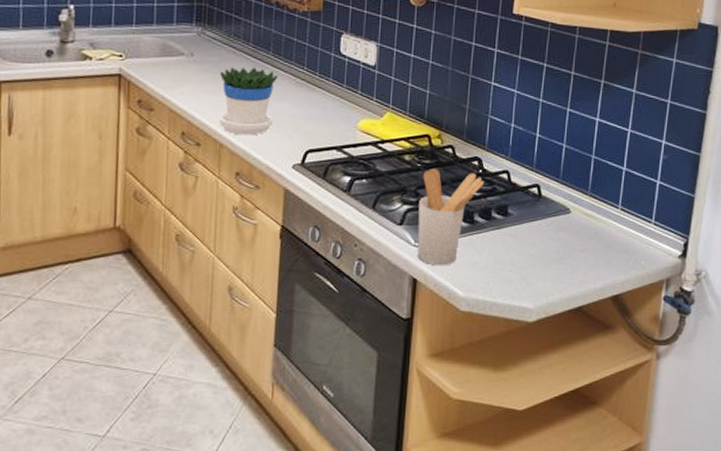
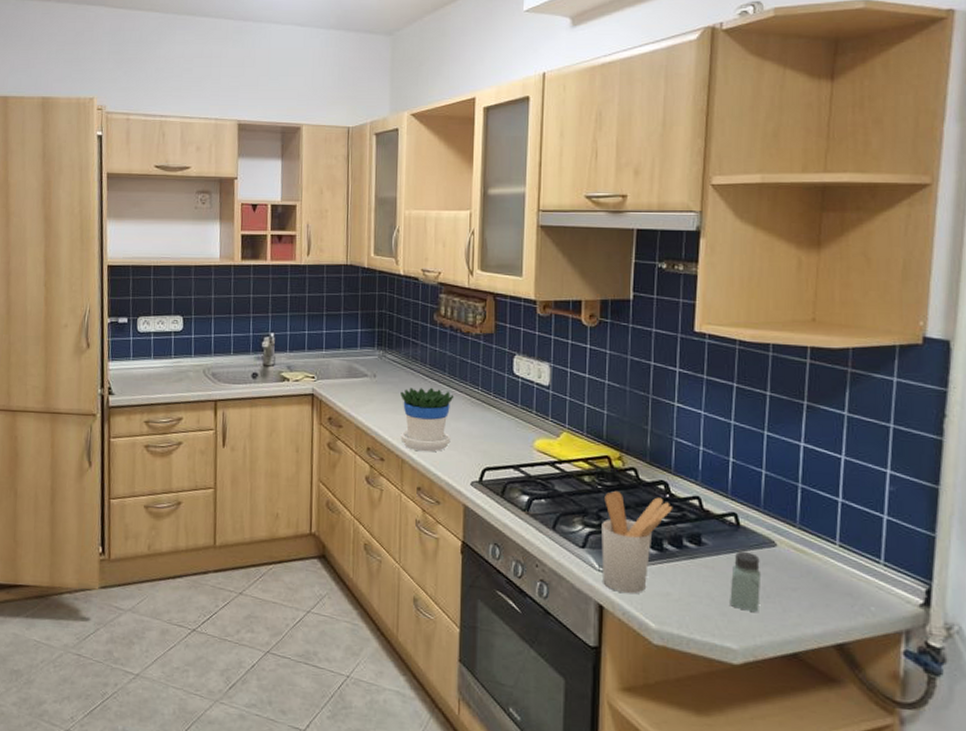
saltshaker: none [529,219,557,273] -> present [730,551,762,612]

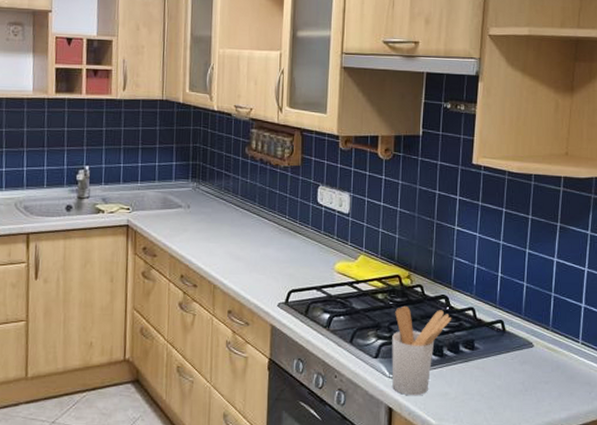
flowerpot: present [400,387,454,452] -> none [213,216,264,278]
saltshaker: present [730,551,762,612] -> none [496,352,522,403]

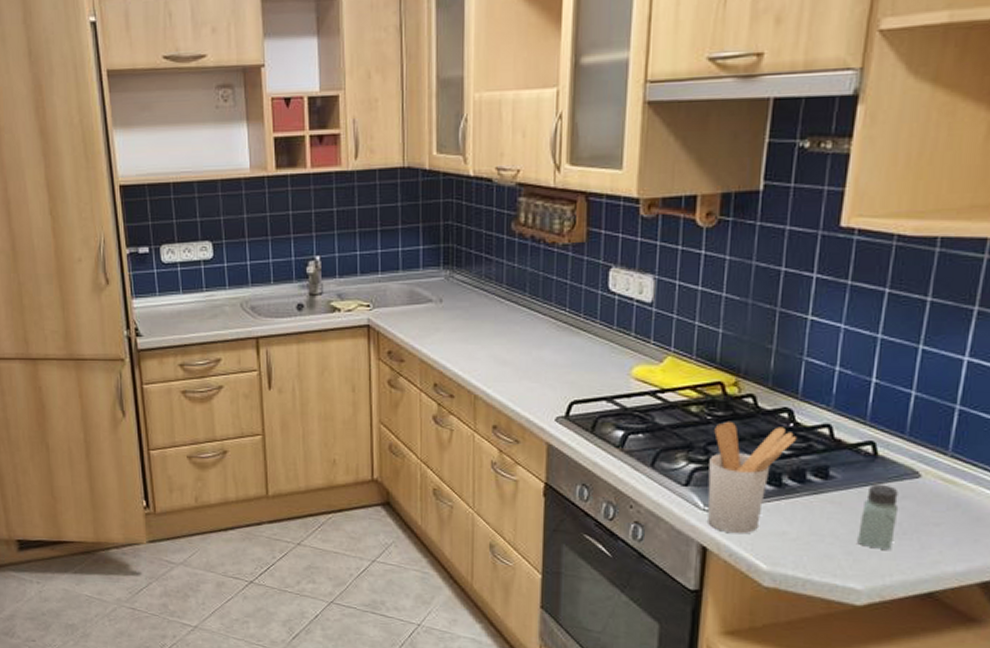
saltshaker: none [496,352,522,403] -> present [857,484,899,550]

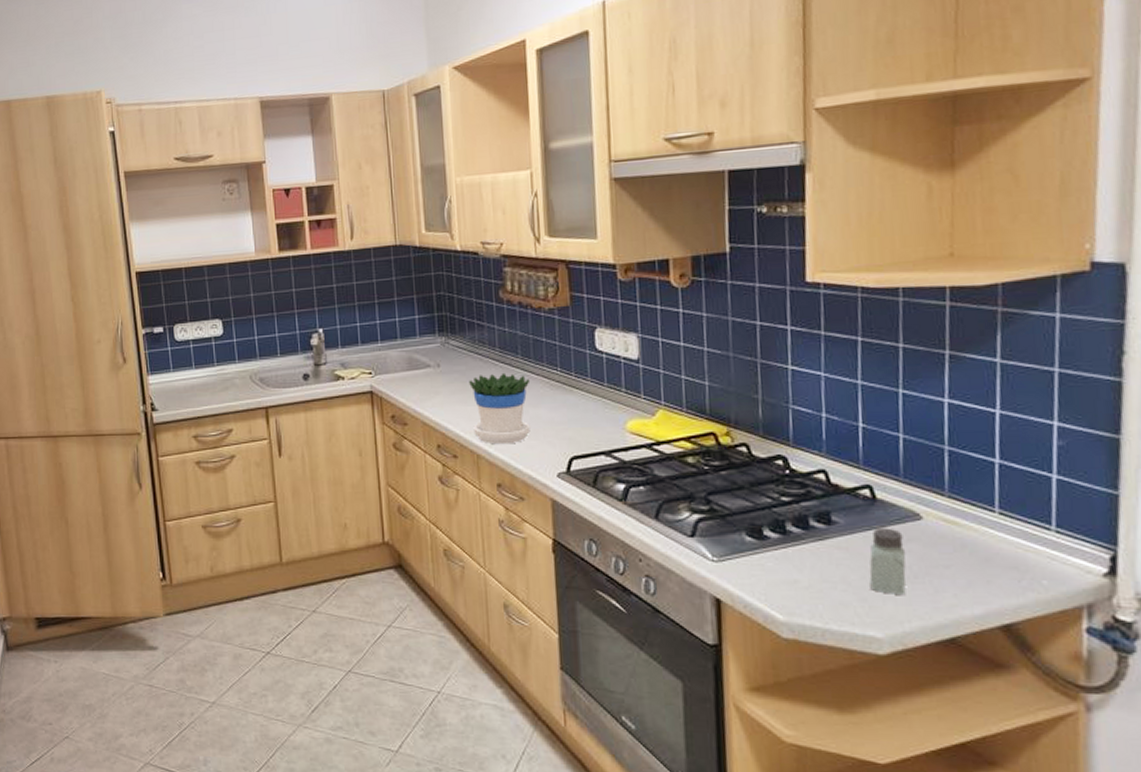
flowerpot: none [472,311,536,386] -> present [469,372,531,445]
utensil holder: present [707,422,798,534] -> none [712,471,795,584]

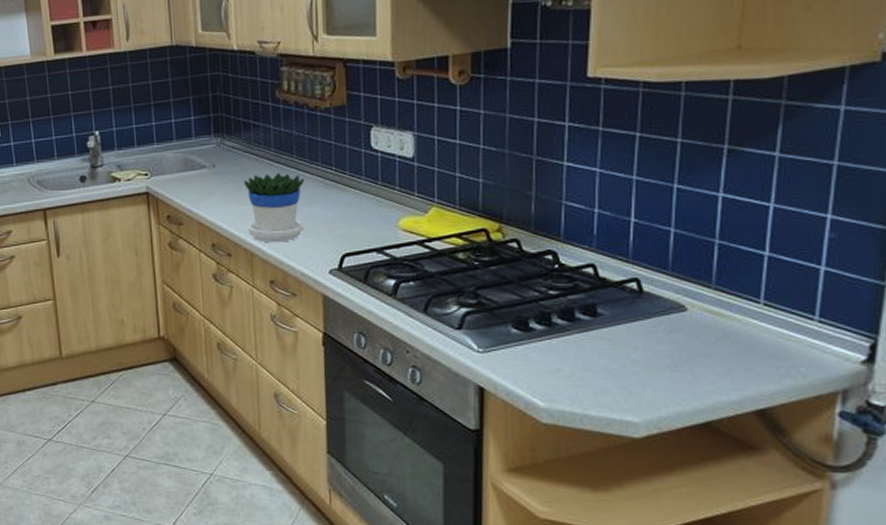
saltshaker: present [869,527,906,594] -> none [630,319,669,382]

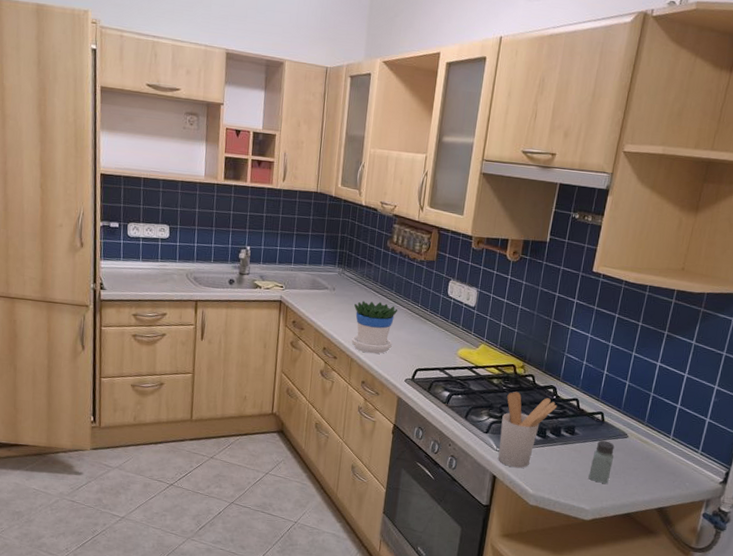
utensil holder: none [480,266,563,374] -> present [498,392,558,469]
saltshaker: none [630,319,669,382] -> present [588,440,615,484]

